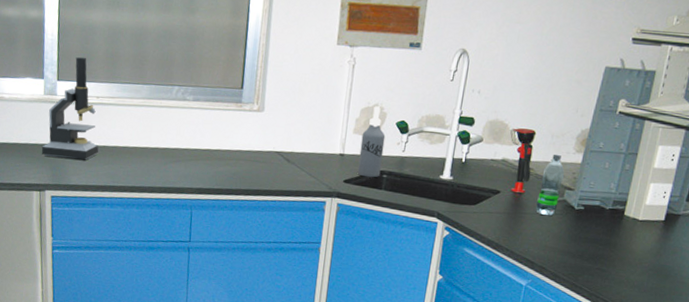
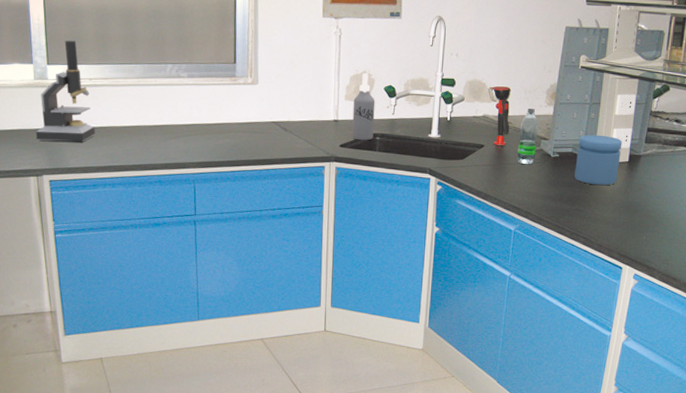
jar: none [599,187,660,245] -> present [574,134,623,186]

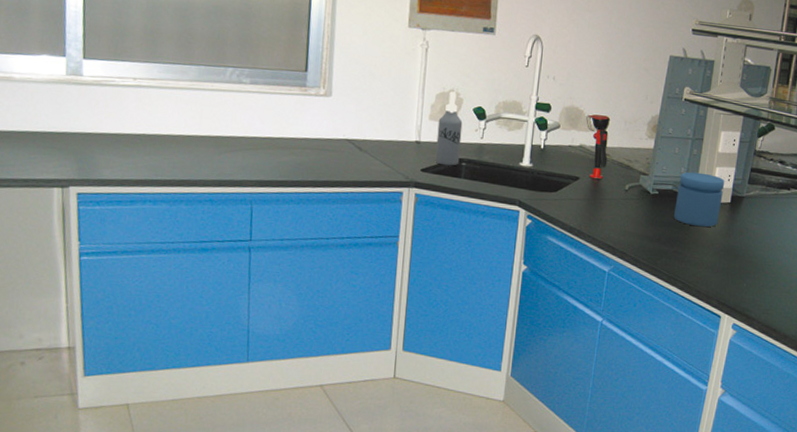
microscope: present [35,40,95,142] -> none [63,32,137,151]
bottle: present [517,108,539,165] -> none [614,140,638,201]

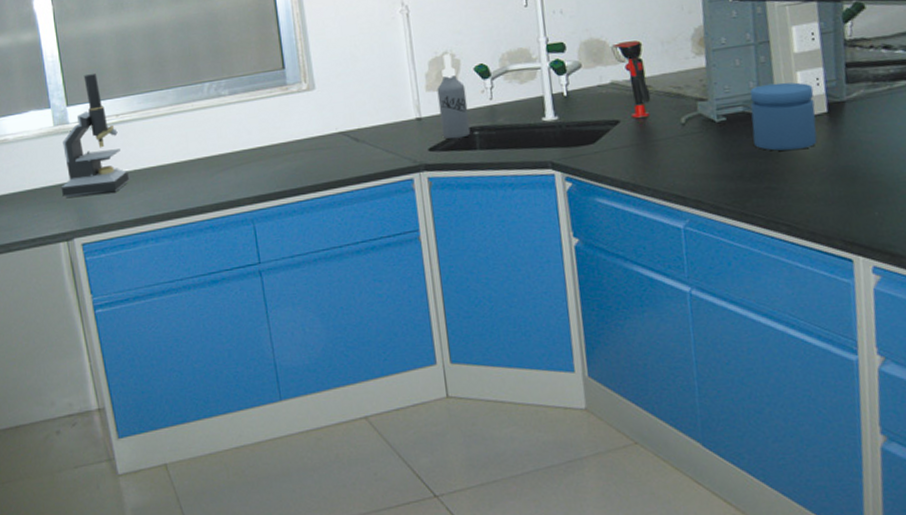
microscope: none [63,32,137,151] -> present [61,73,129,197]

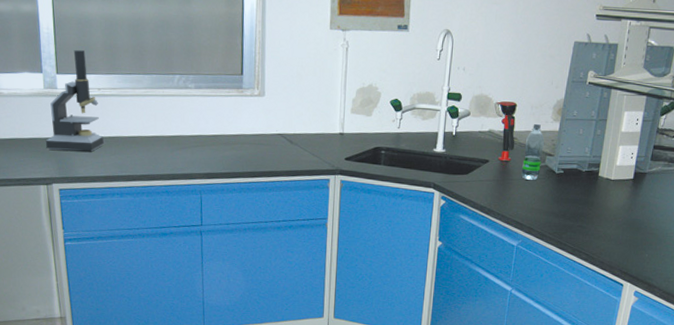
spray bottle: present [437,54,471,140] -> none [357,86,381,154]
bottle: none [663,62,694,138] -> present [521,123,544,181]
jar: present [750,82,818,151] -> none [578,151,628,203]

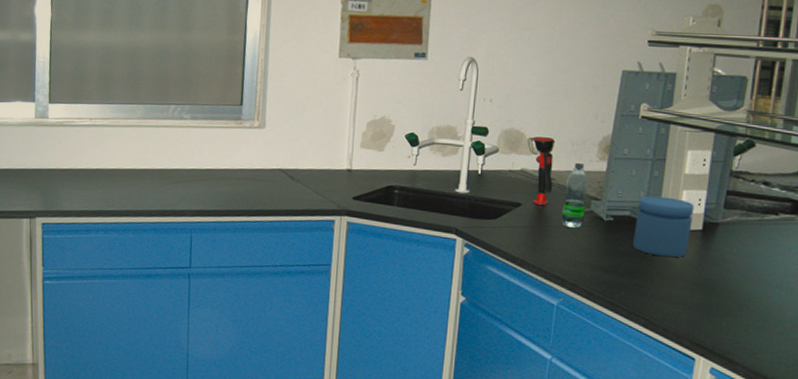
microscope: present [45,49,104,152] -> none [32,78,92,185]
jar: none [578,151,628,203] -> present [633,196,695,258]

